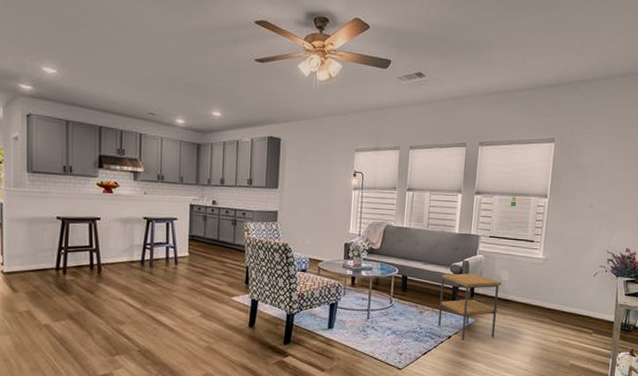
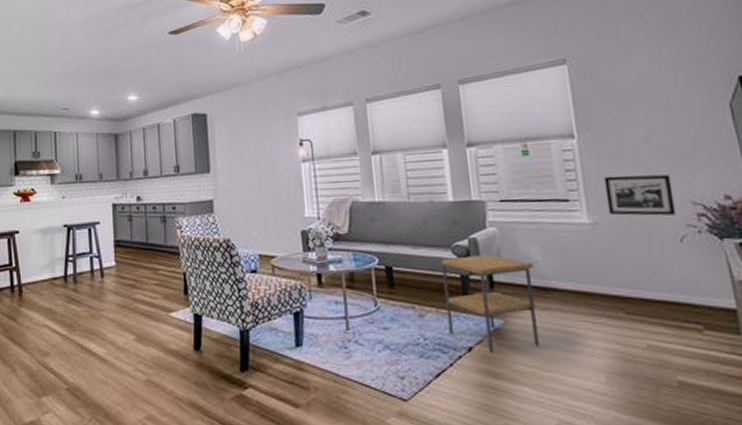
picture frame: none [556,227,599,258] -> present [603,174,676,216]

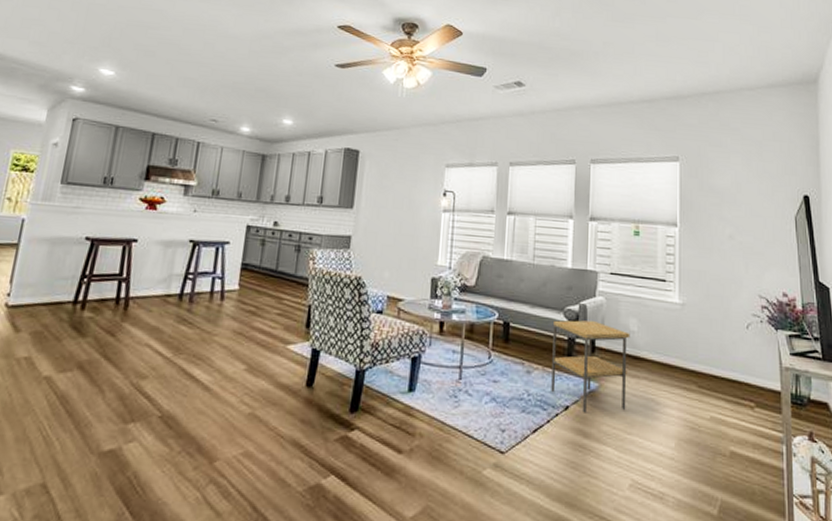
picture frame: present [603,174,676,216] -> none [695,264,746,305]

